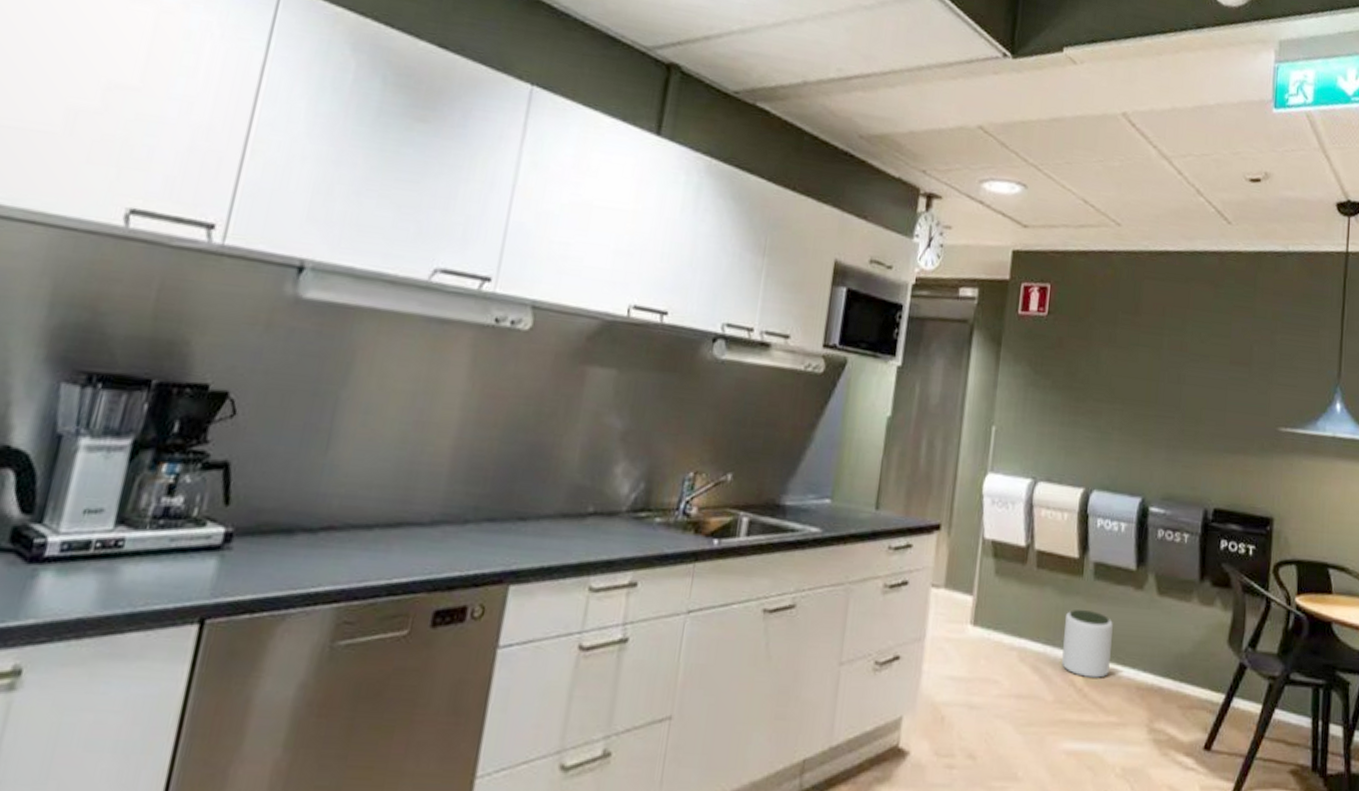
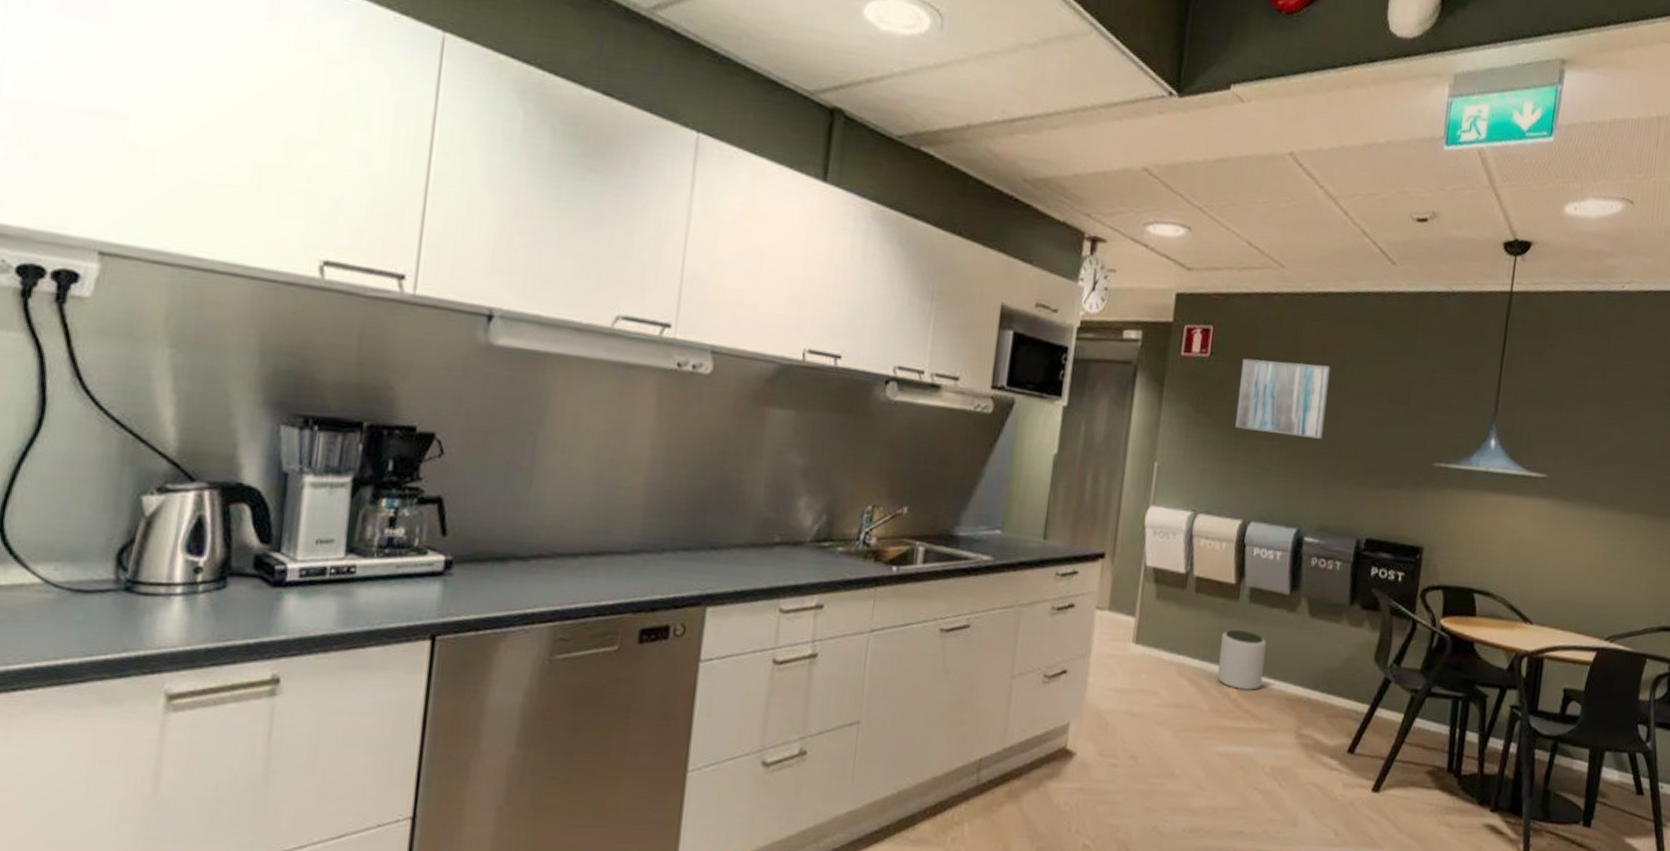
wall art: none [1075,317,1170,402] -> present [1235,358,1330,439]

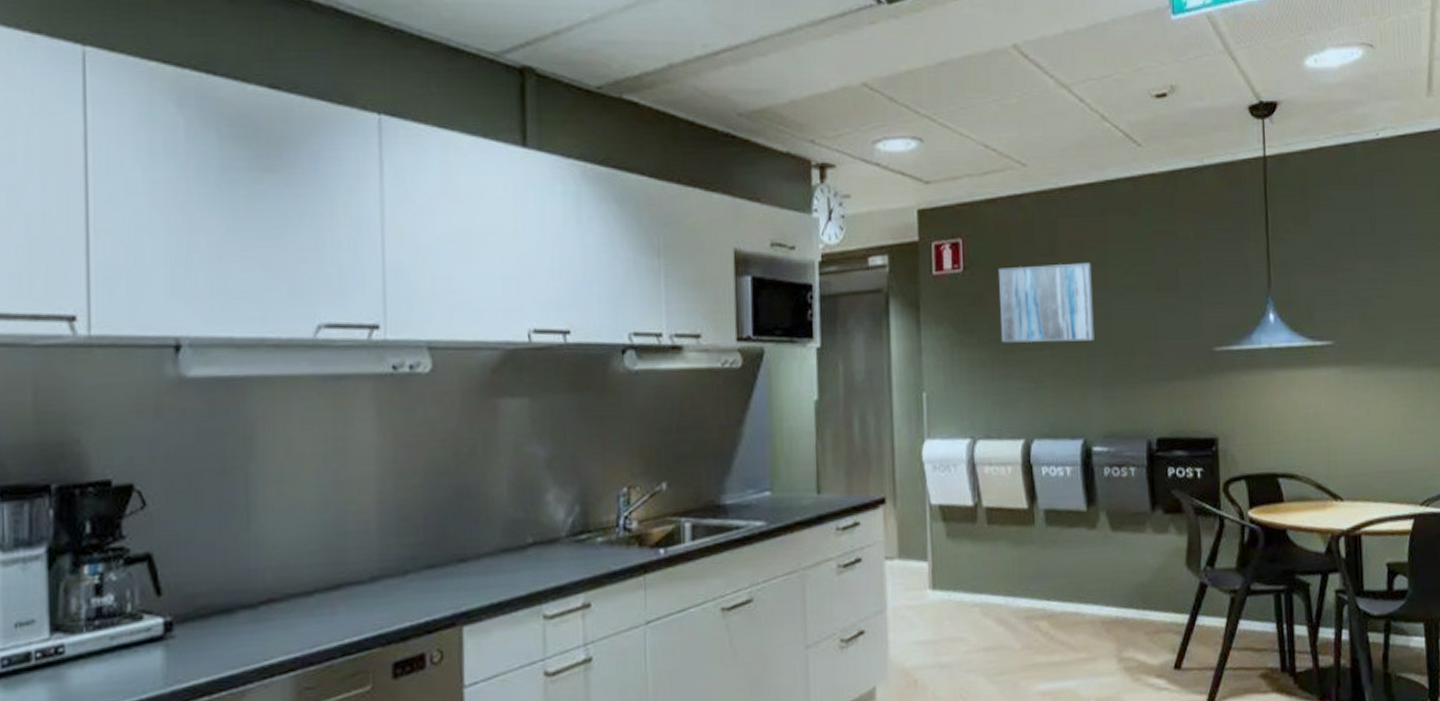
plant pot: present [1217,630,1266,690] -> none [1023,557,1073,621]

